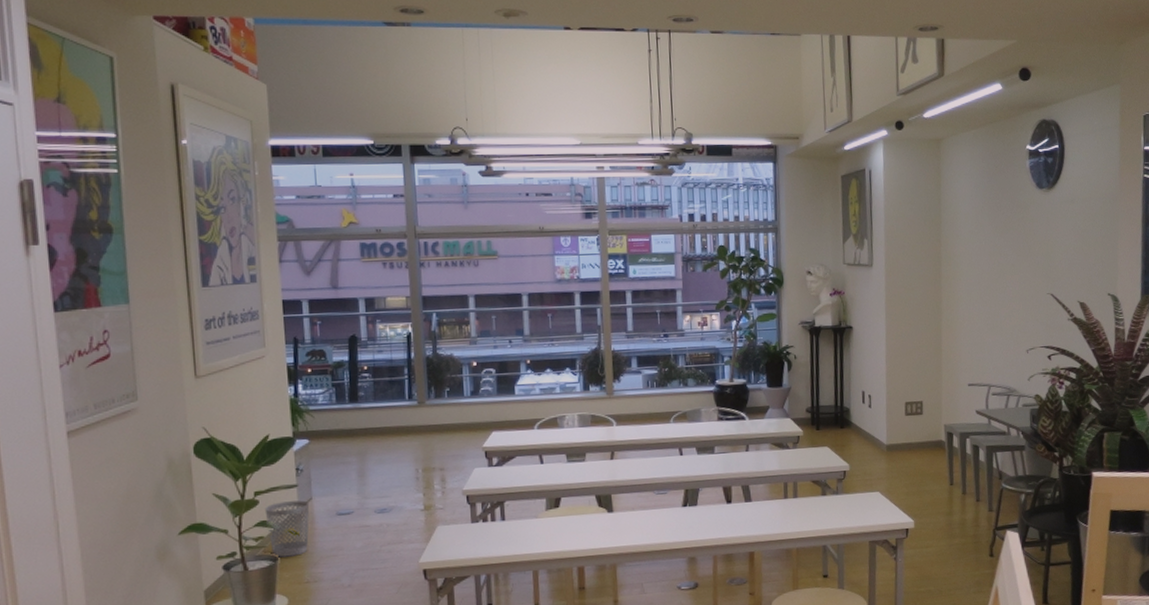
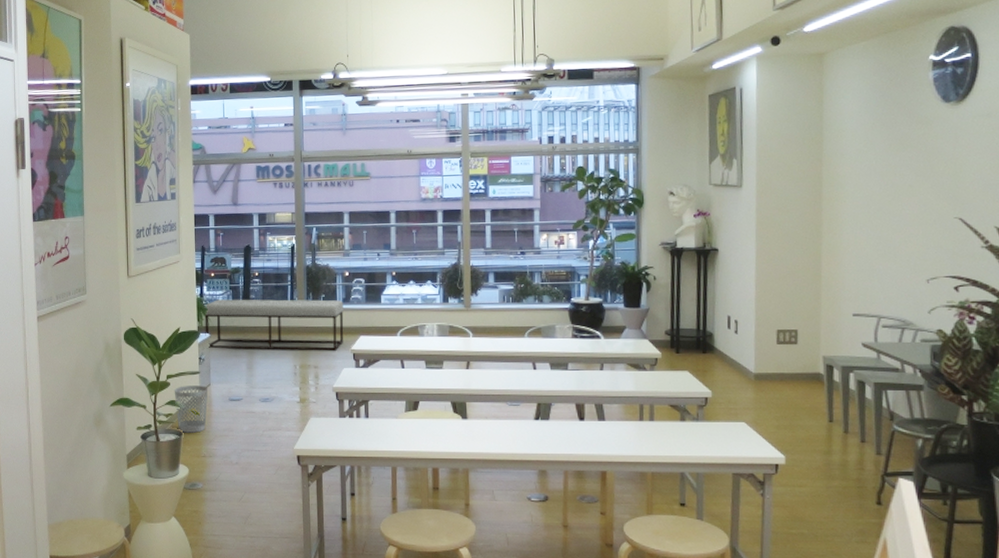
bench: none [300,393,473,458] -> present [204,299,344,351]

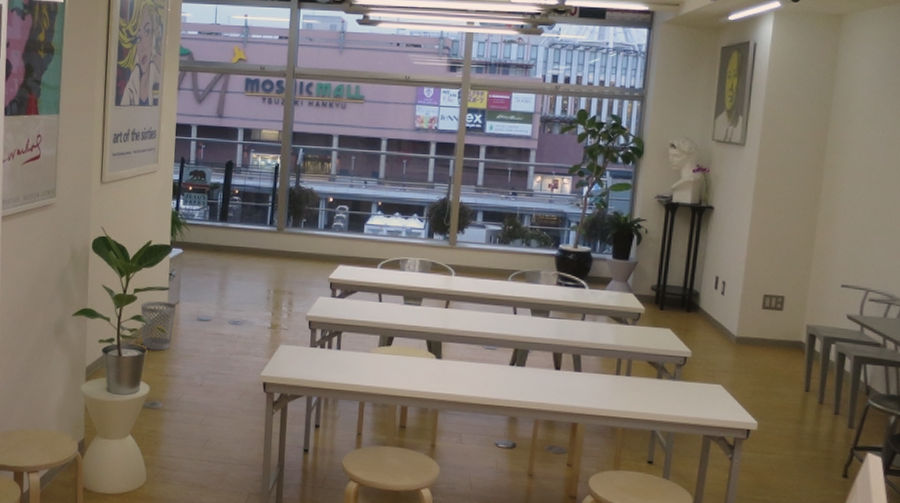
bench: present [204,299,344,351] -> none [177,214,325,278]

